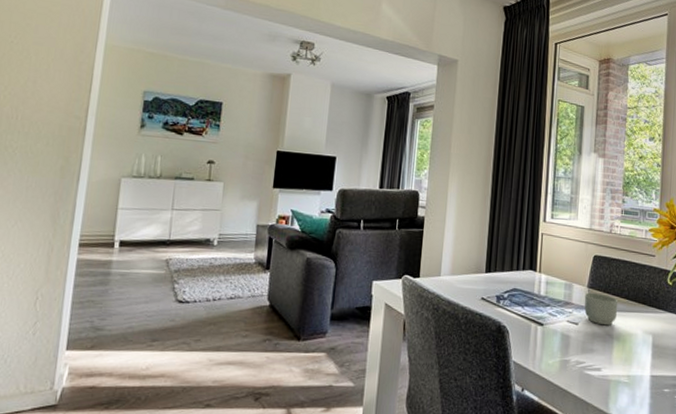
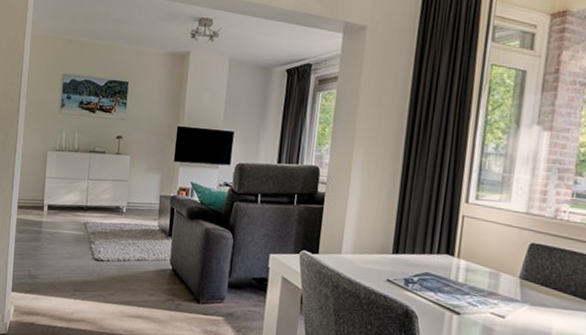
mug: present [584,292,618,326] -> none [514,283,561,323]

